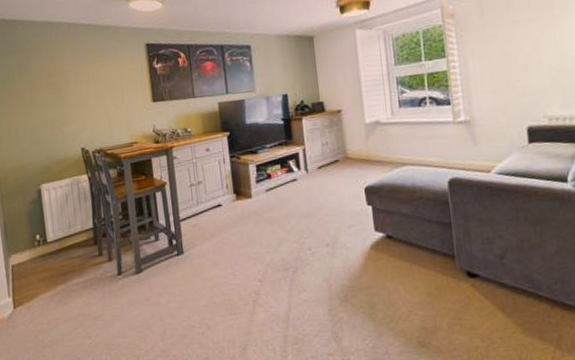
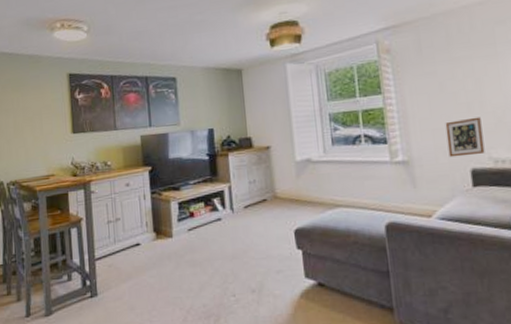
picture frame: none [504,77,540,117] -> present [445,117,485,158]

